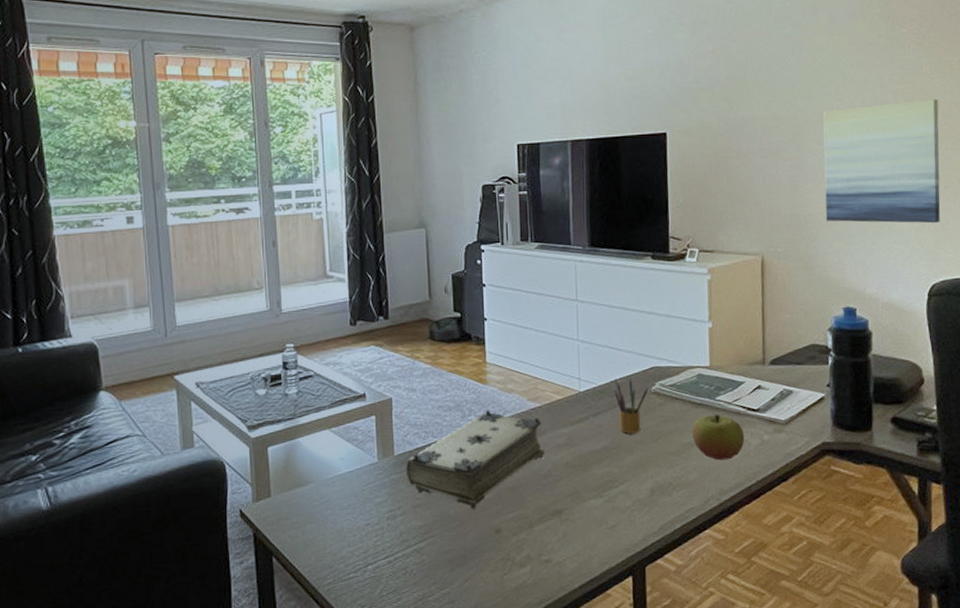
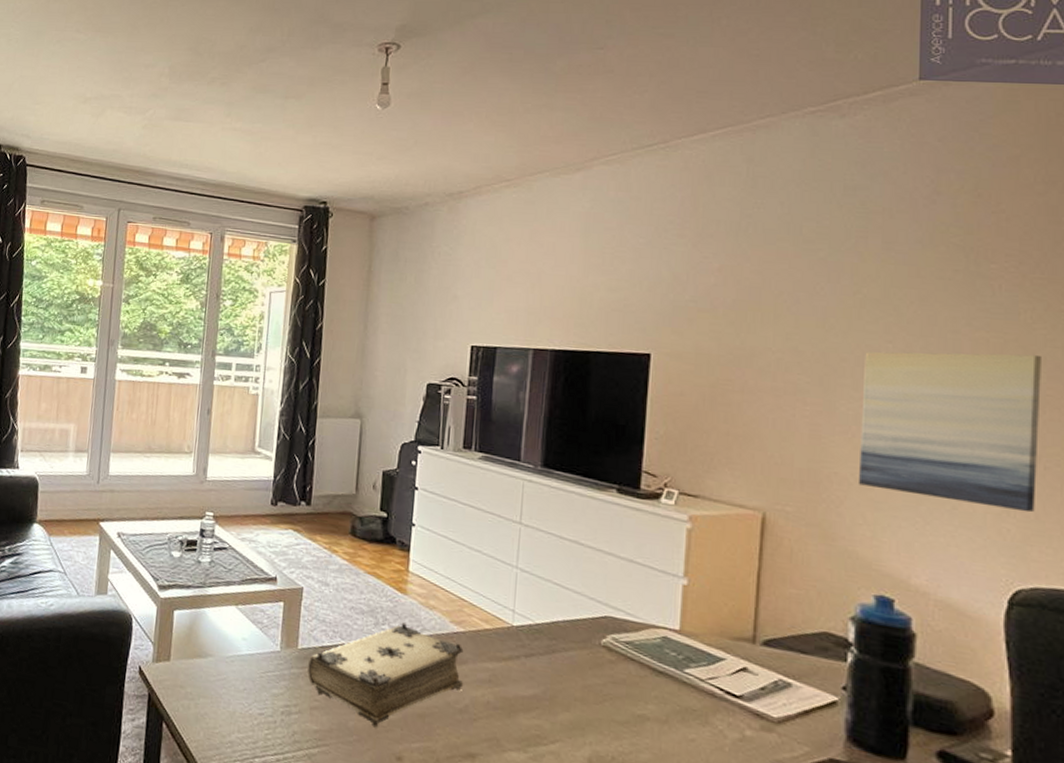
pencil box: present [613,378,649,434] -> none [553,622,598,689]
apple: present [691,414,745,461] -> none [647,687,719,749]

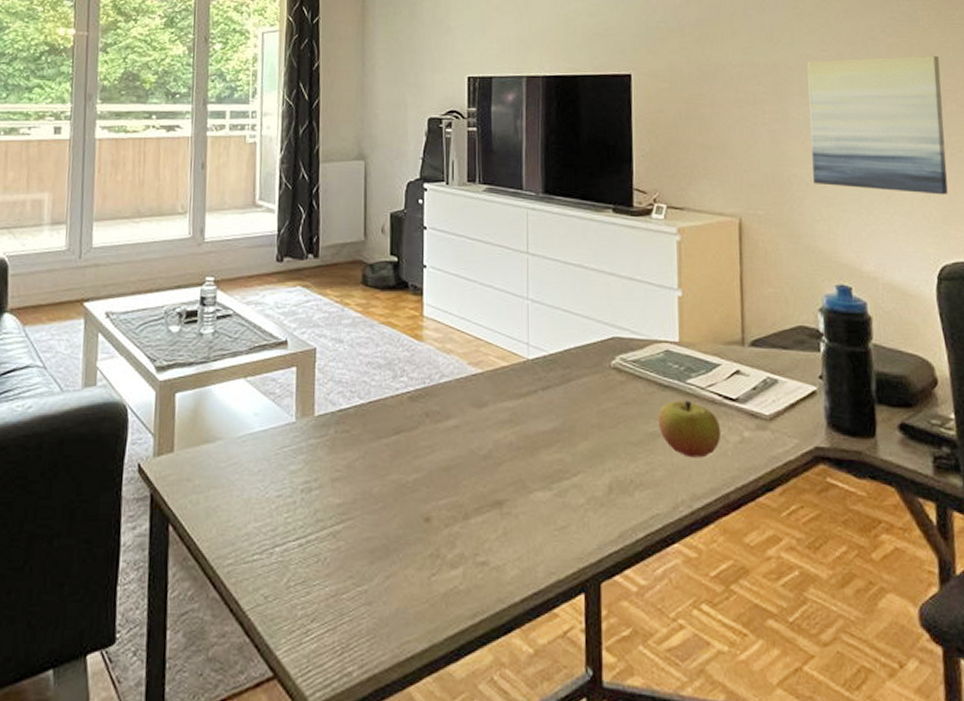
book: present [307,622,464,728] -> none [325,372,486,490]
apple: none [647,687,719,749] -> present [657,400,722,458]

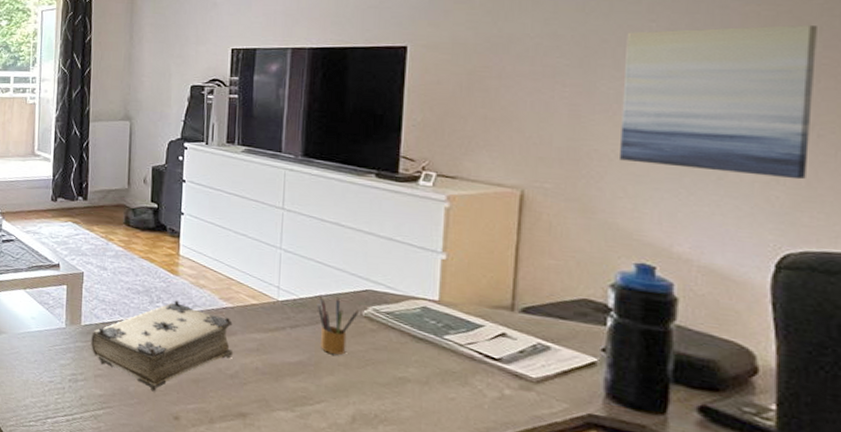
book: none [325,372,486,490] -> present [90,300,234,392]
pencil box: none [567,348,608,415] -> present [317,296,360,355]
apple: present [657,400,722,458] -> none [408,352,479,407]

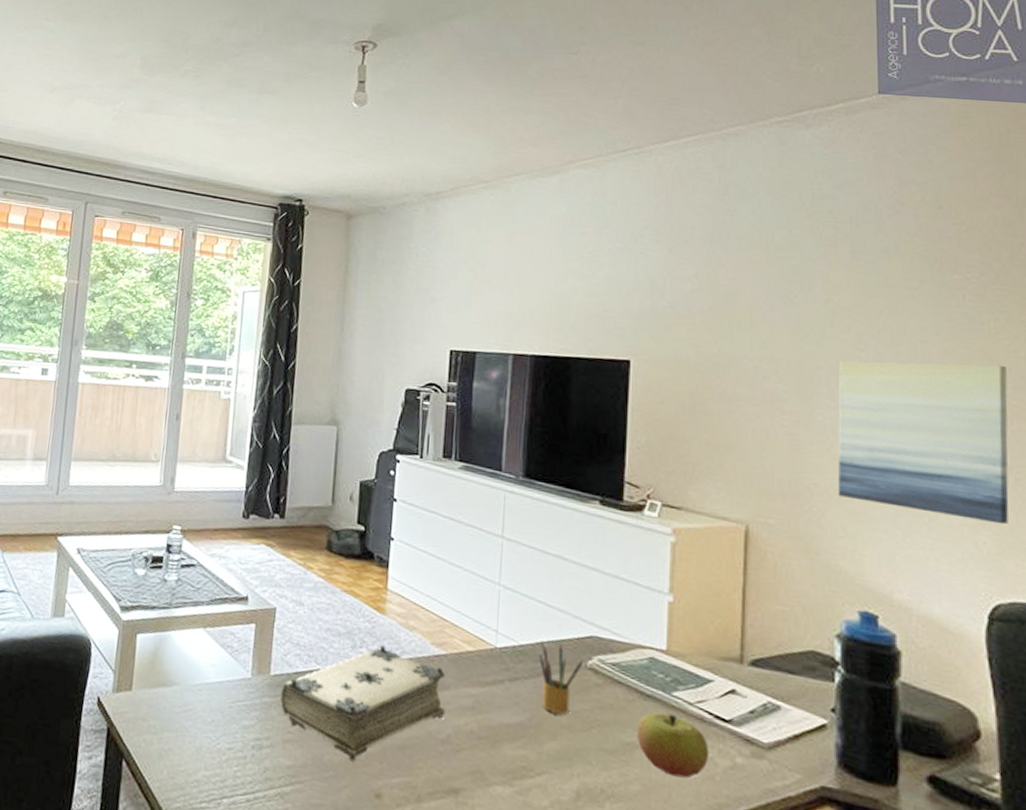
apple: none [408,352,479,407] -> present [636,712,710,779]

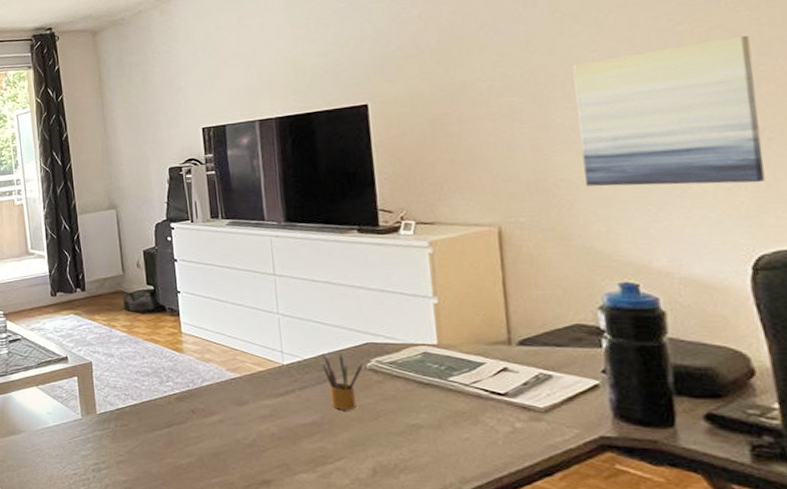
book: present [279,645,446,762] -> none [107,377,249,471]
apple: present [636,712,710,779] -> none [419,395,490,446]

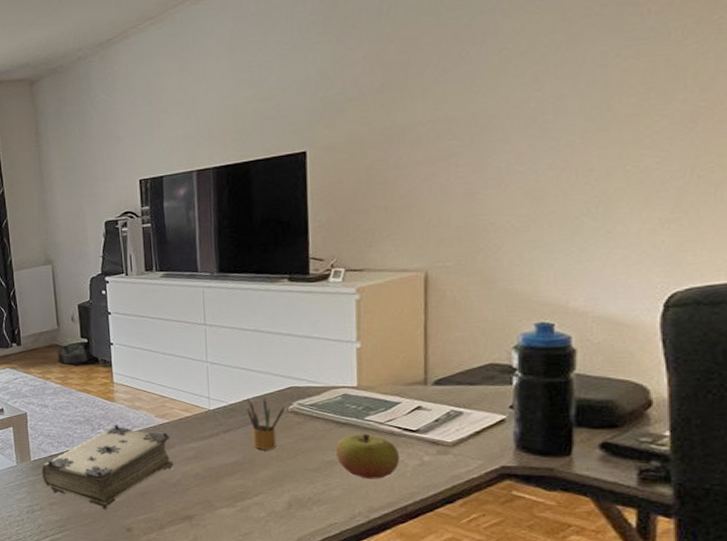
book: none [107,377,249,471] -> present [41,424,175,510]
apple: none [419,395,490,446] -> present [335,433,400,479]
wall art: present [572,35,765,186] -> none [513,70,694,230]

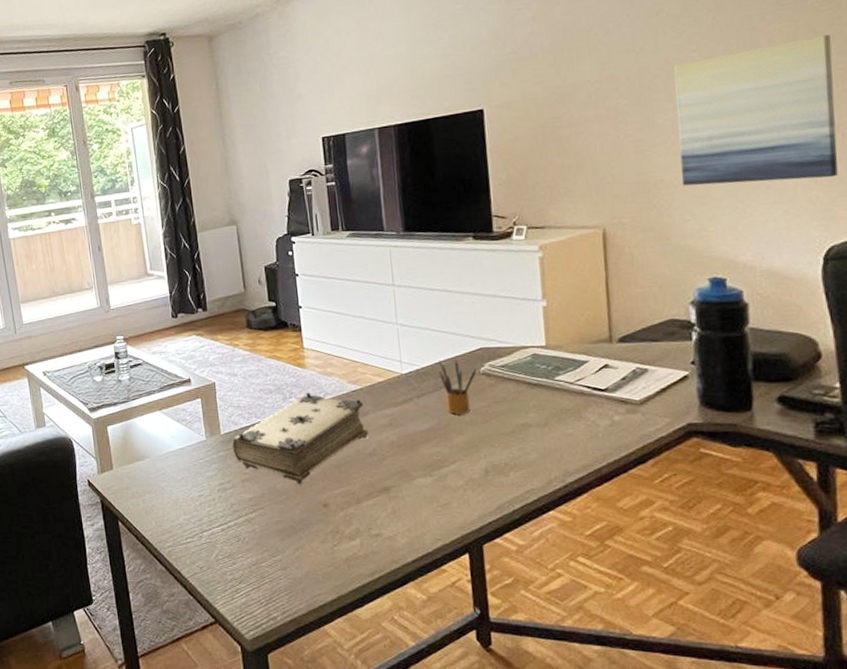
apple: present [335,433,400,479] -> none [528,394,592,442]
wall art: none [513,70,694,230] -> present [673,34,838,186]

